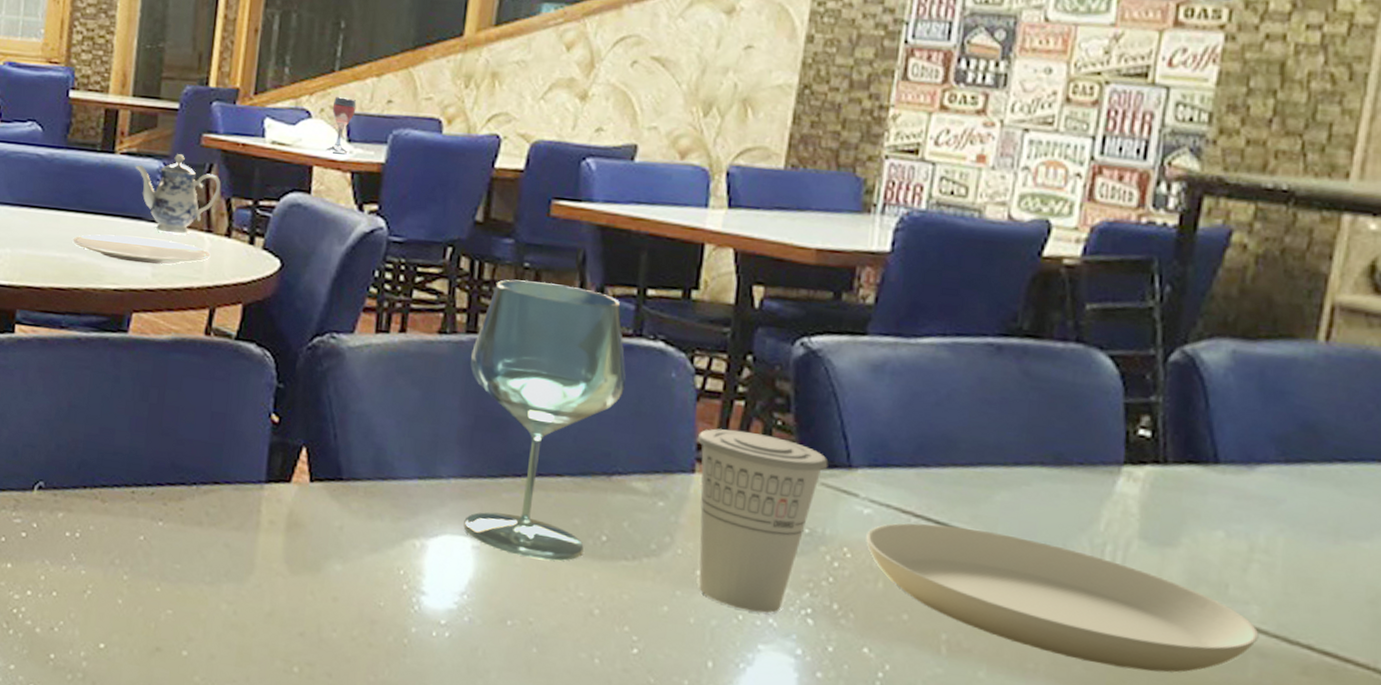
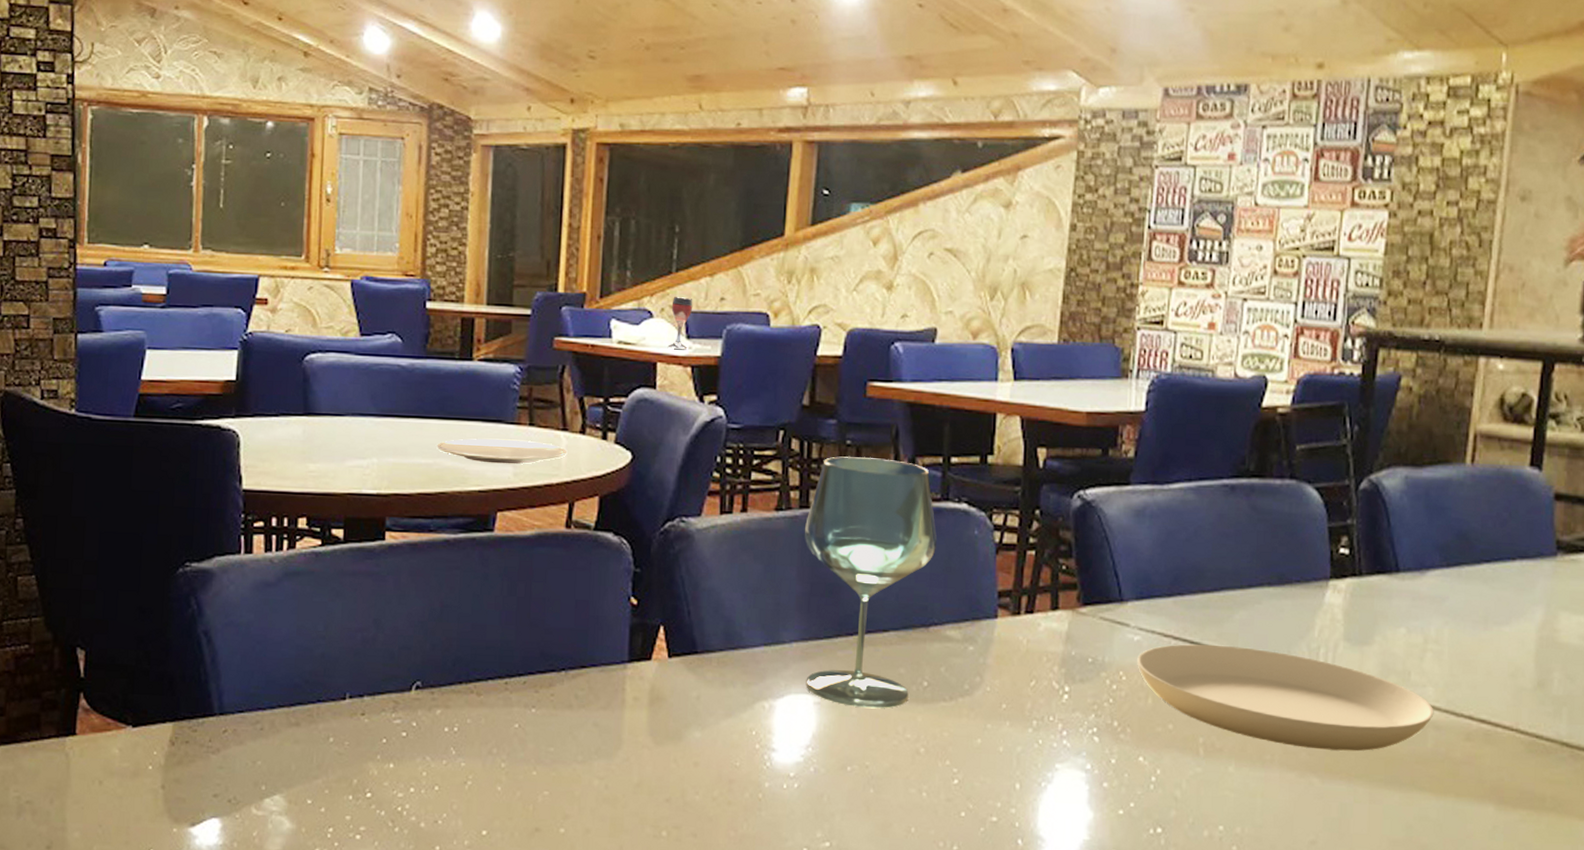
teapot: present [135,154,221,234] -> none [492,358,574,434]
cup: present [697,428,829,613] -> none [998,576,1105,736]

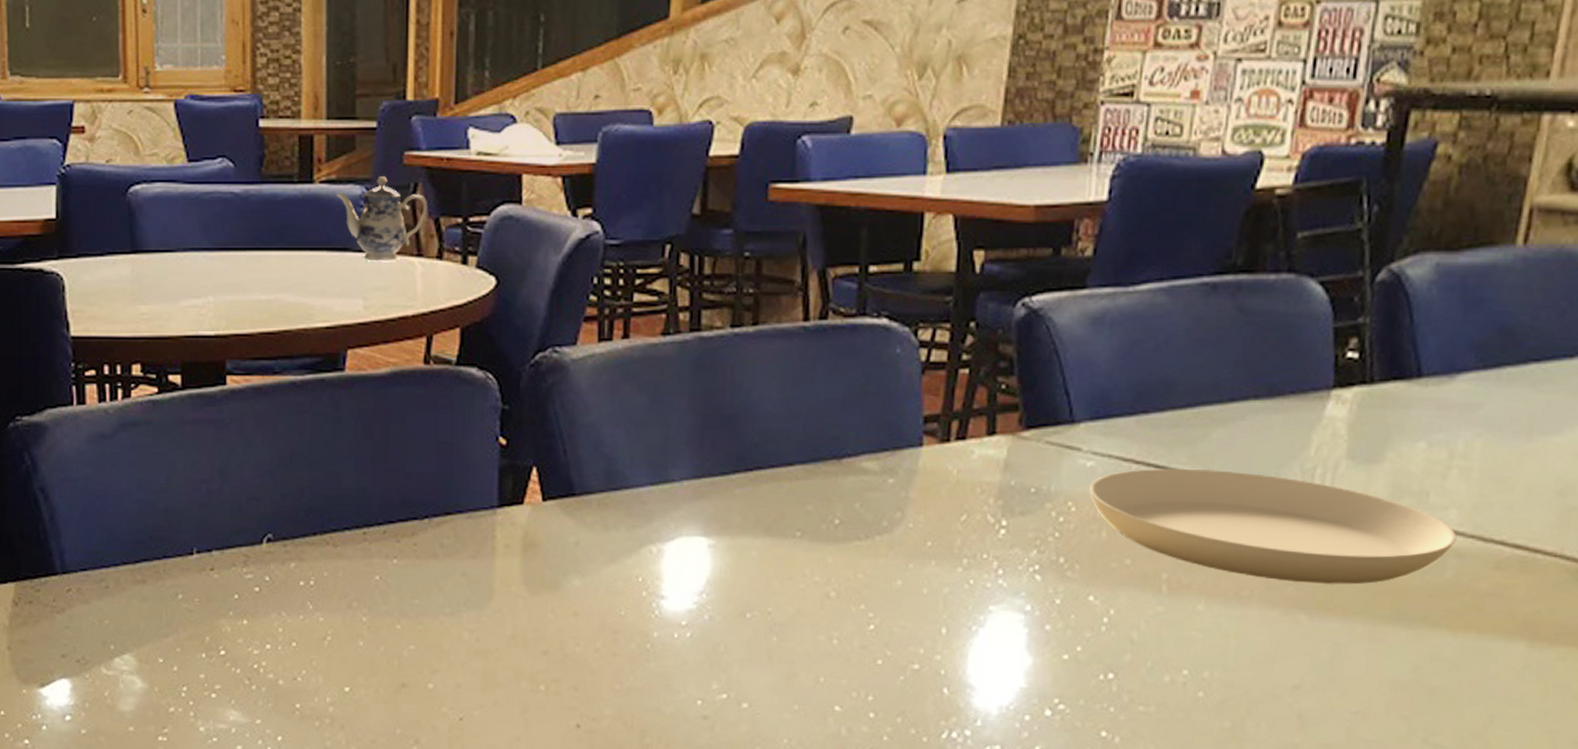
plate: present [437,438,567,464] -> none [278,269,423,296]
teapot: none [492,358,574,434] -> present [336,176,428,261]
cup: present [667,297,693,350] -> none [534,97,563,159]
wine glass: present [804,456,937,709] -> none [695,271,852,550]

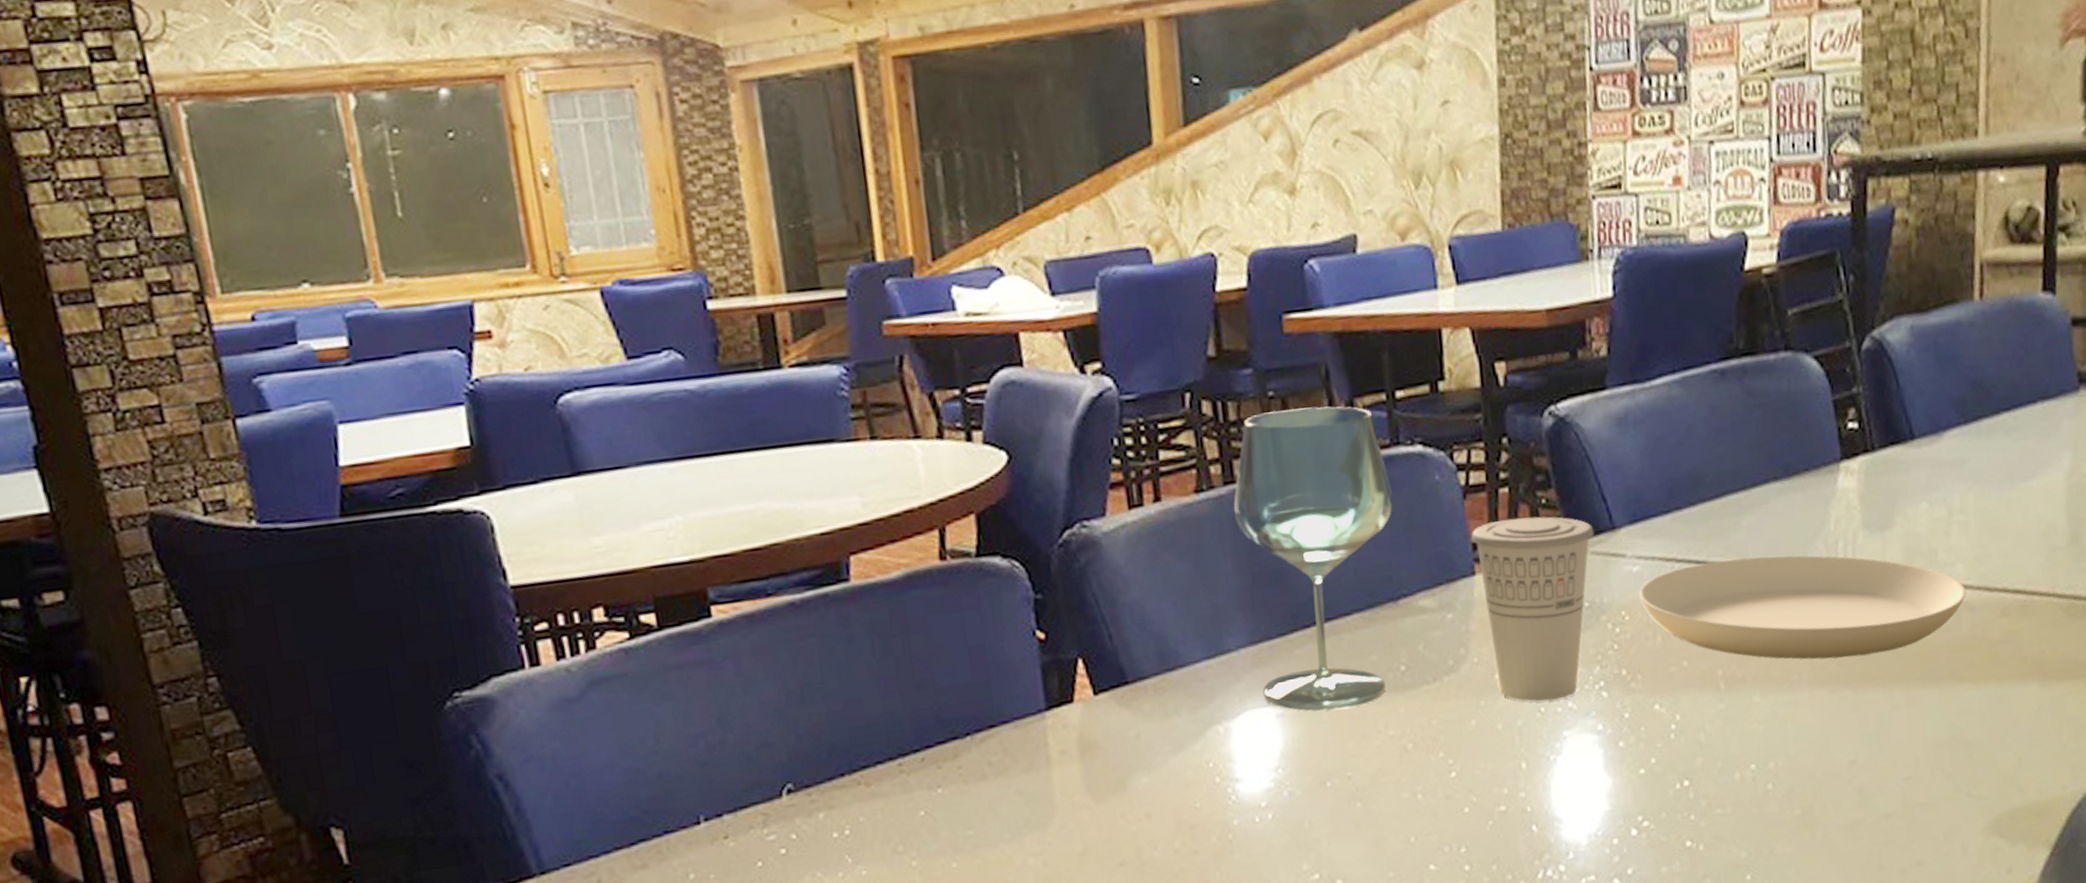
teapot: present [336,176,428,261] -> none [810,352,920,451]
wine glass: none [695,271,852,550] -> present [1233,406,1394,712]
cup: none [923,398,1052,575] -> present [1471,516,1594,702]

